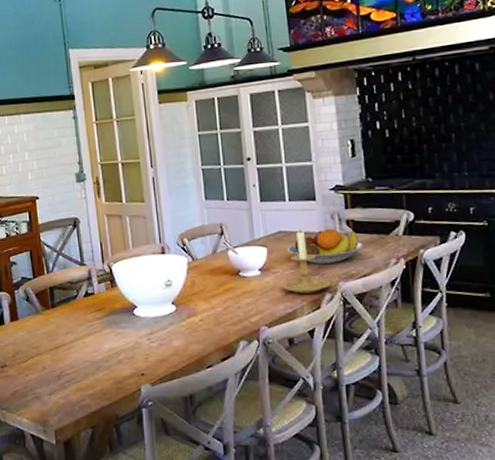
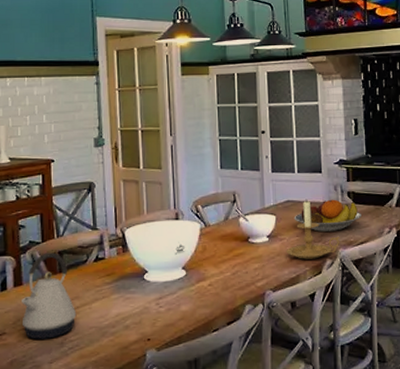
kettle: none [18,288,71,372] -> present [20,252,77,339]

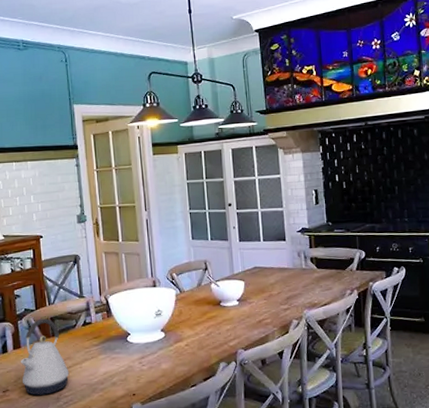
candle holder: present [286,199,340,260] -> none [255,265,305,321]
fruit bowl: present [294,199,361,232] -> none [261,265,324,295]

